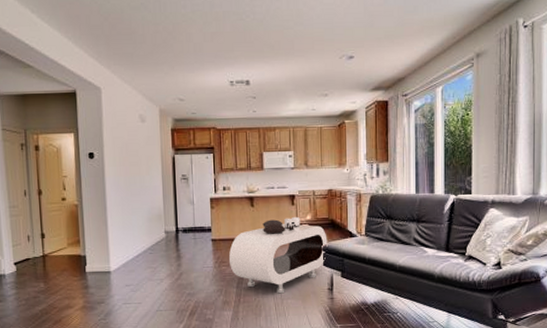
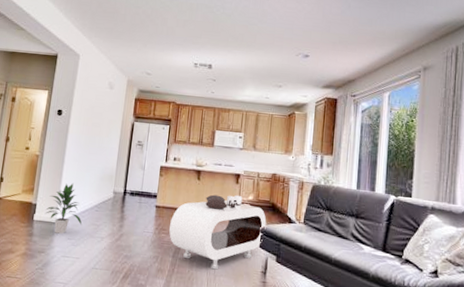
indoor plant: none [96,228,137,282] -> present [44,183,82,234]

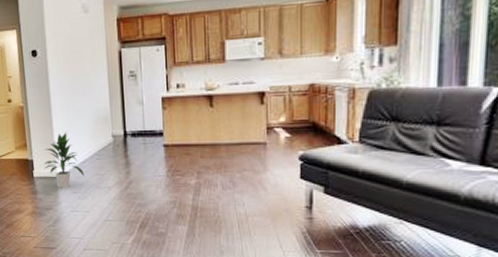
coffee table: present [169,194,267,270] -> none [184,118,307,210]

